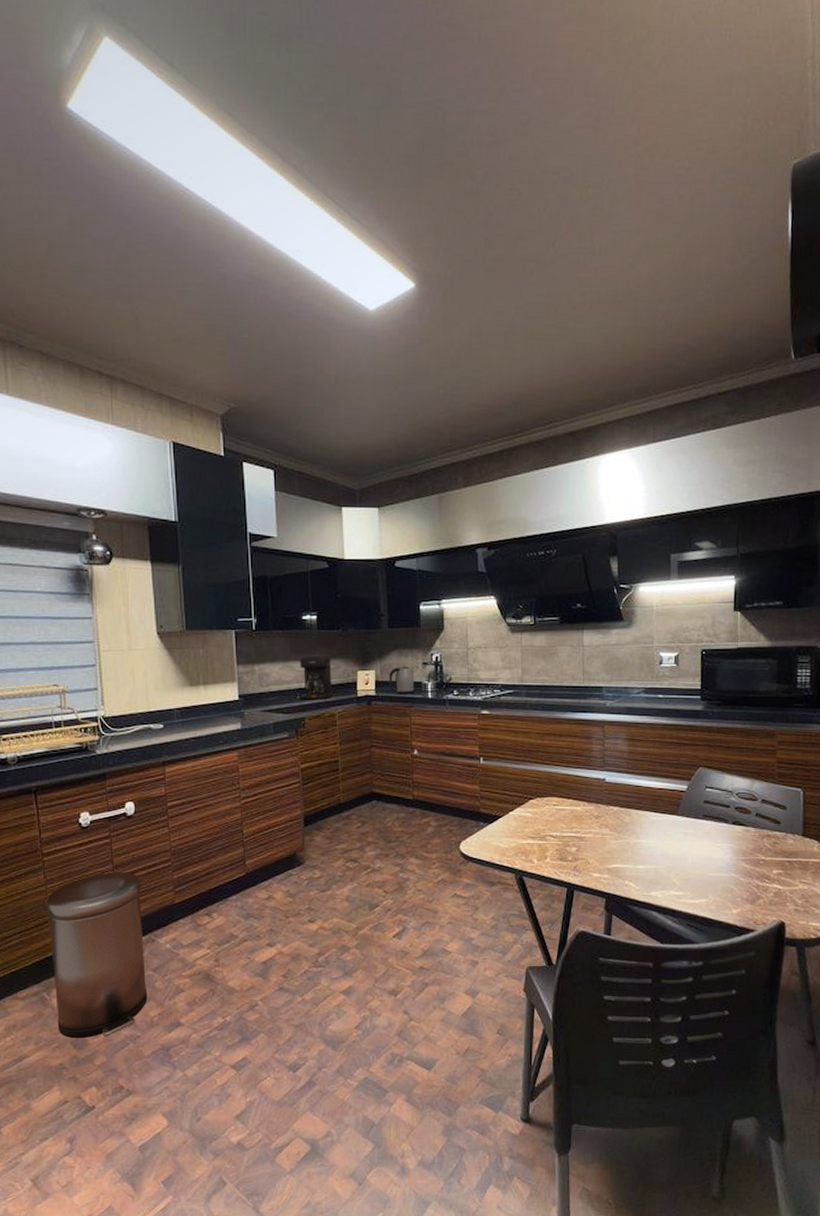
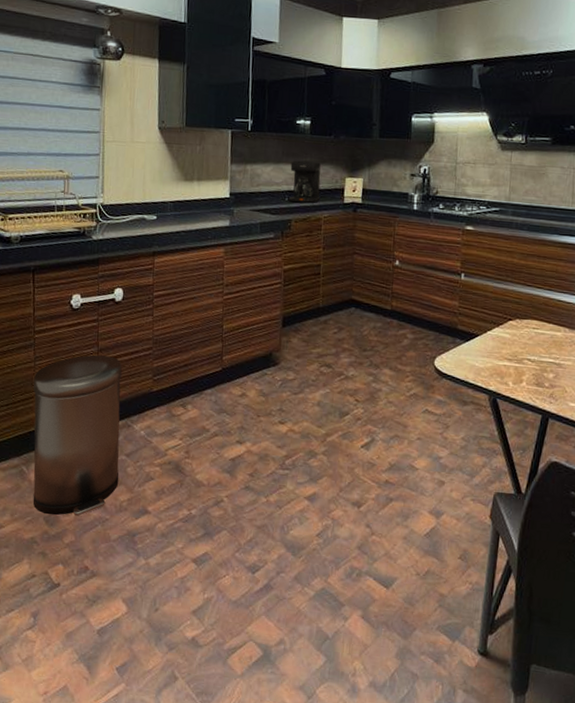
kettle: present [389,666,415,695] -> none [376,176,401,205]

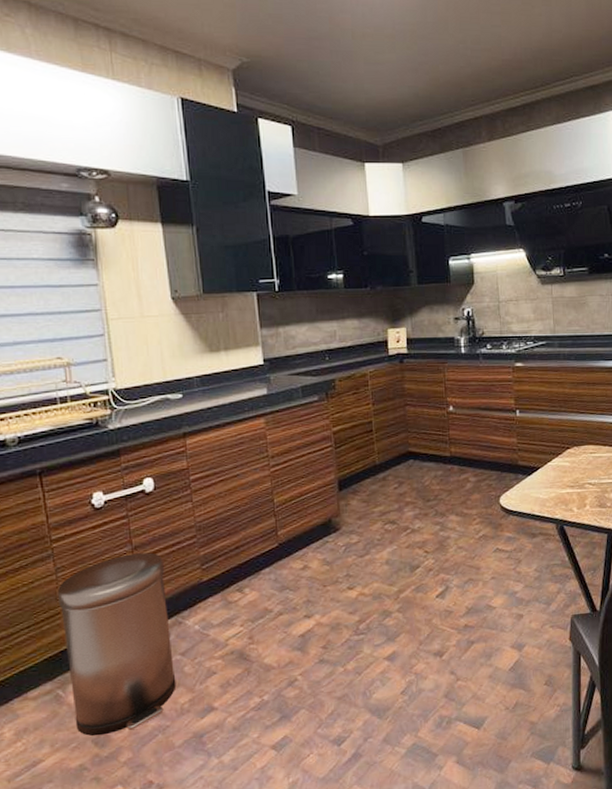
coffee maker: present [288,160,321,203] -> none [327,316,363,361]

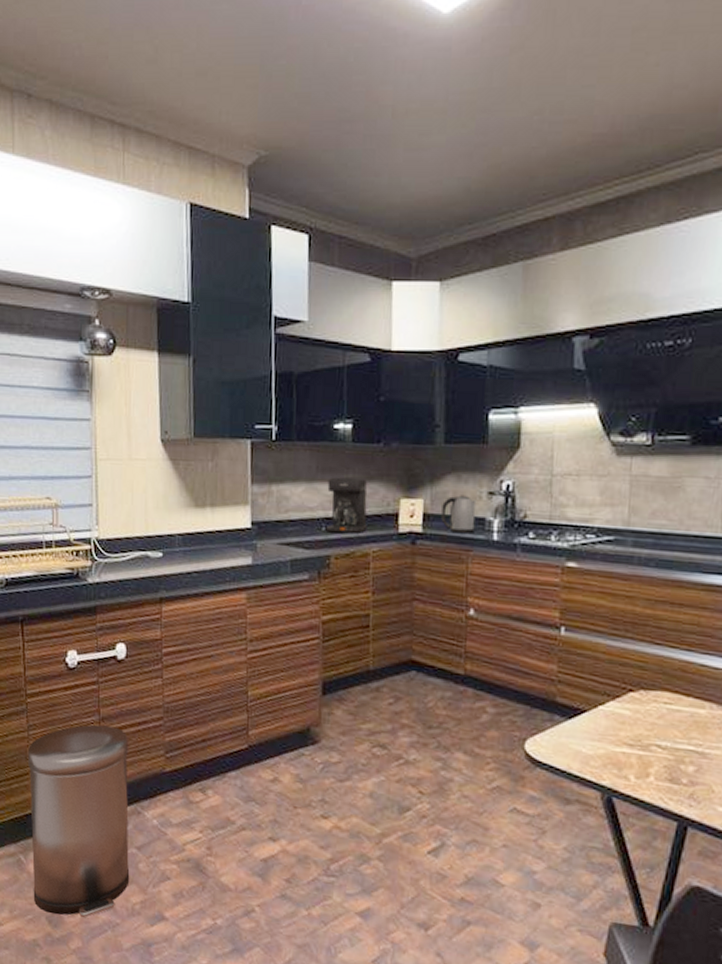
coffee maker: none [327,316,363,361] -> present [325,477,368,534]
kettle: none [421,322,447,351] -> present [441,495,476,534]

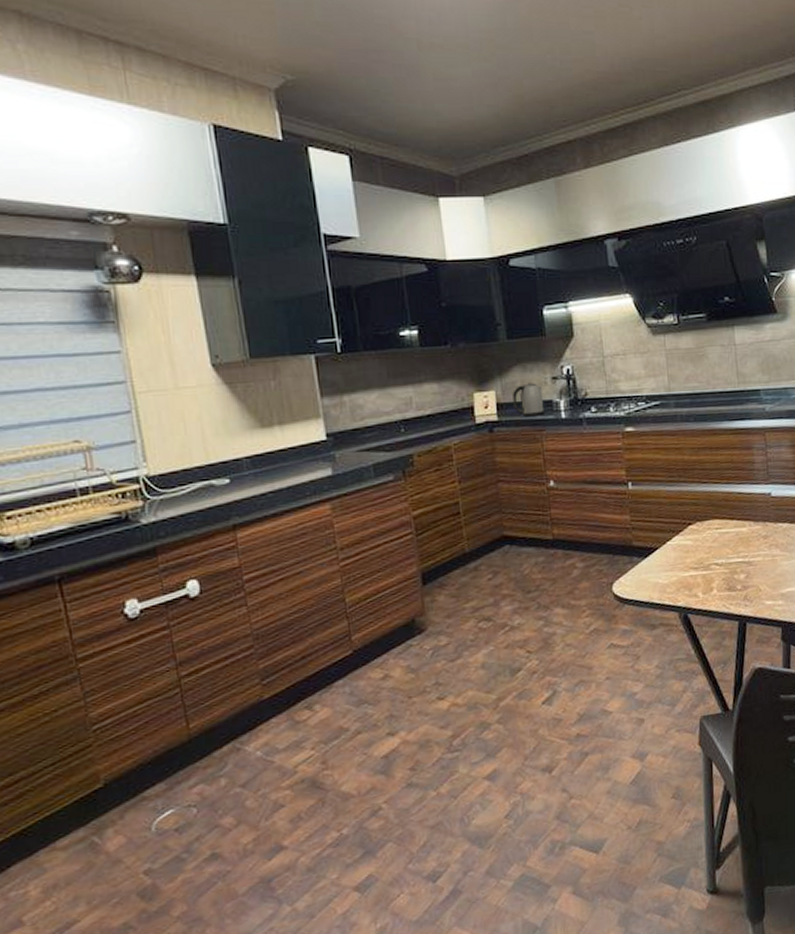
pedal bin: present [27,724,130,918] -> none [86,668,237,888]
coffee maker: present [325,477,368,534] -> none [400,379,446,433]

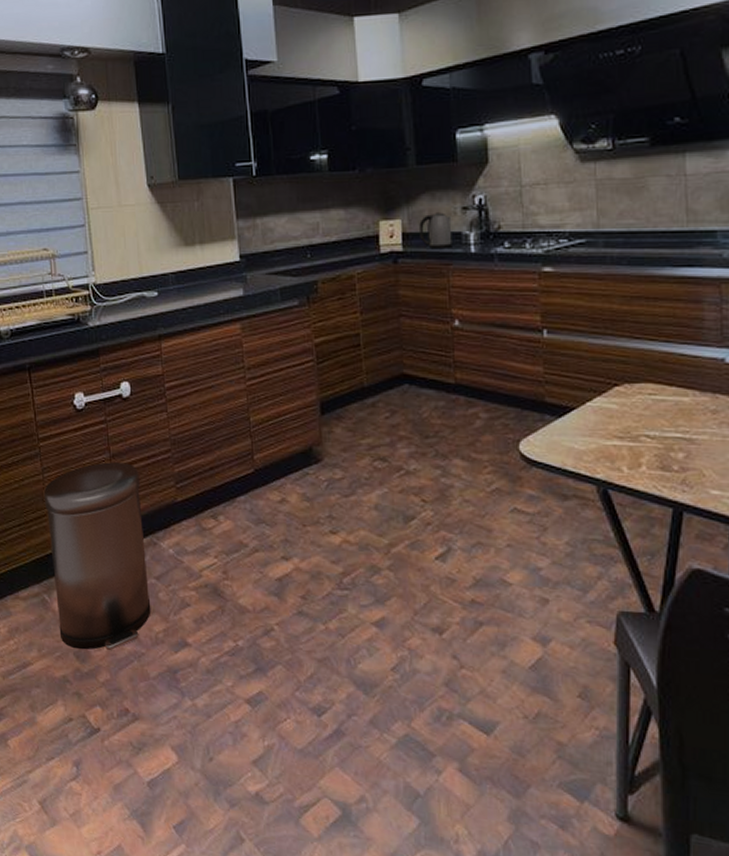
pedal bin: none [86,668,237,888] -> present [43,462,151,651]

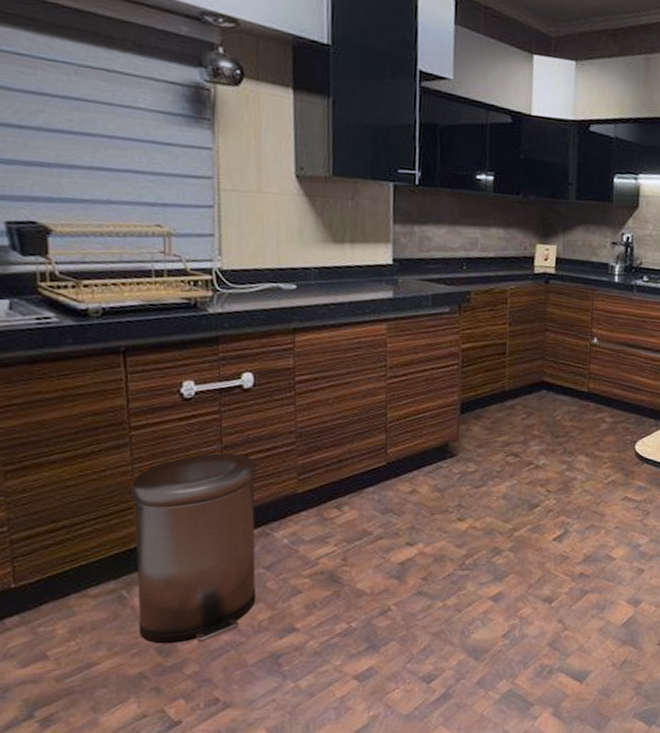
kettle: present [419,212,452,250] -> none [571,243,601,276]

